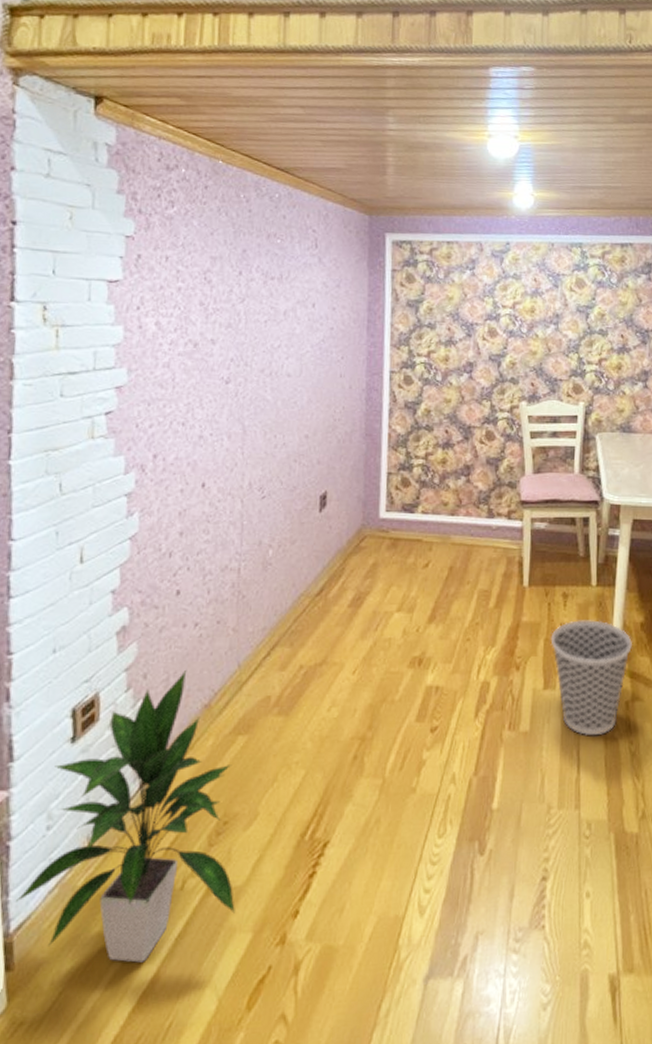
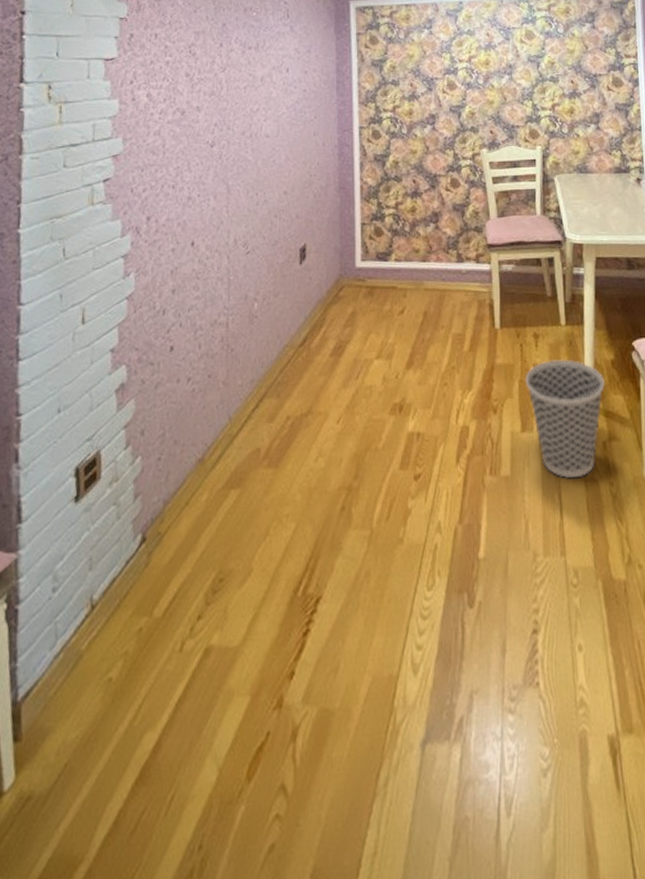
indoor plant: present [16,671,235,963] -> none [24,426,233,731]

